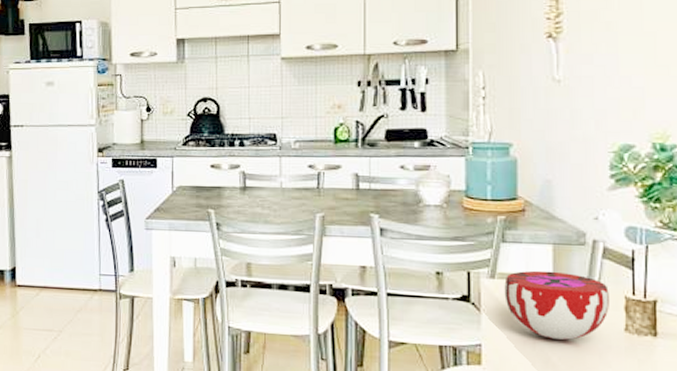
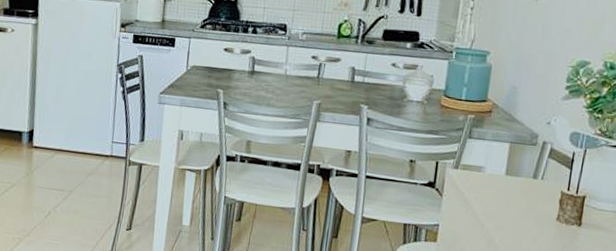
decorative bowl: present [504,270,609,340] -> none [464,164,549,225]

